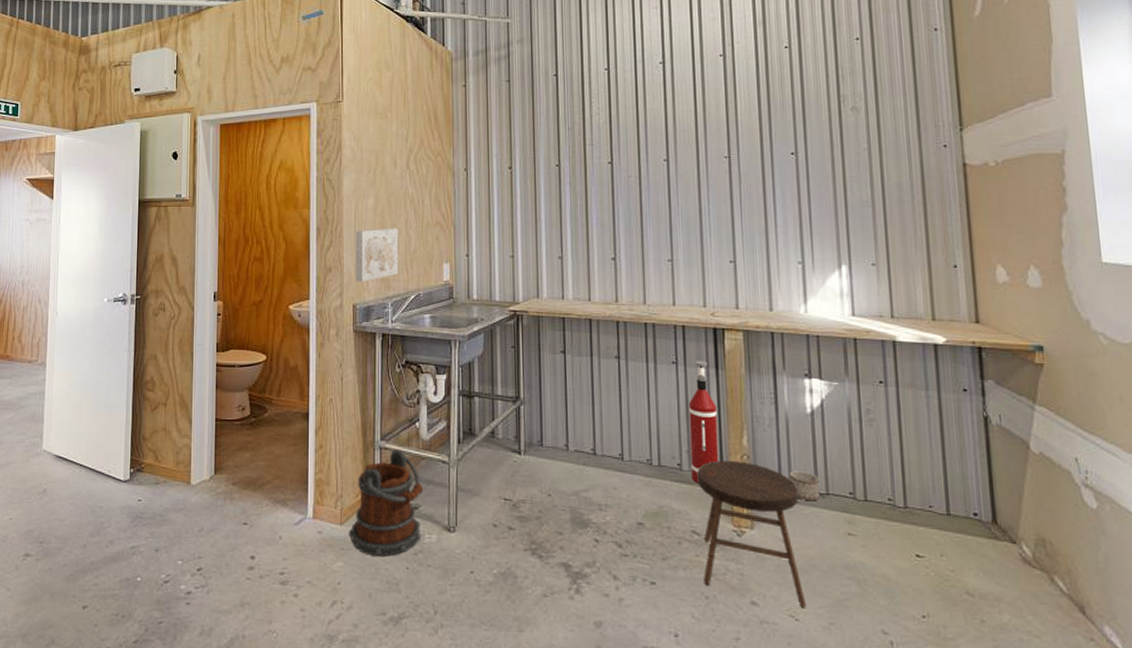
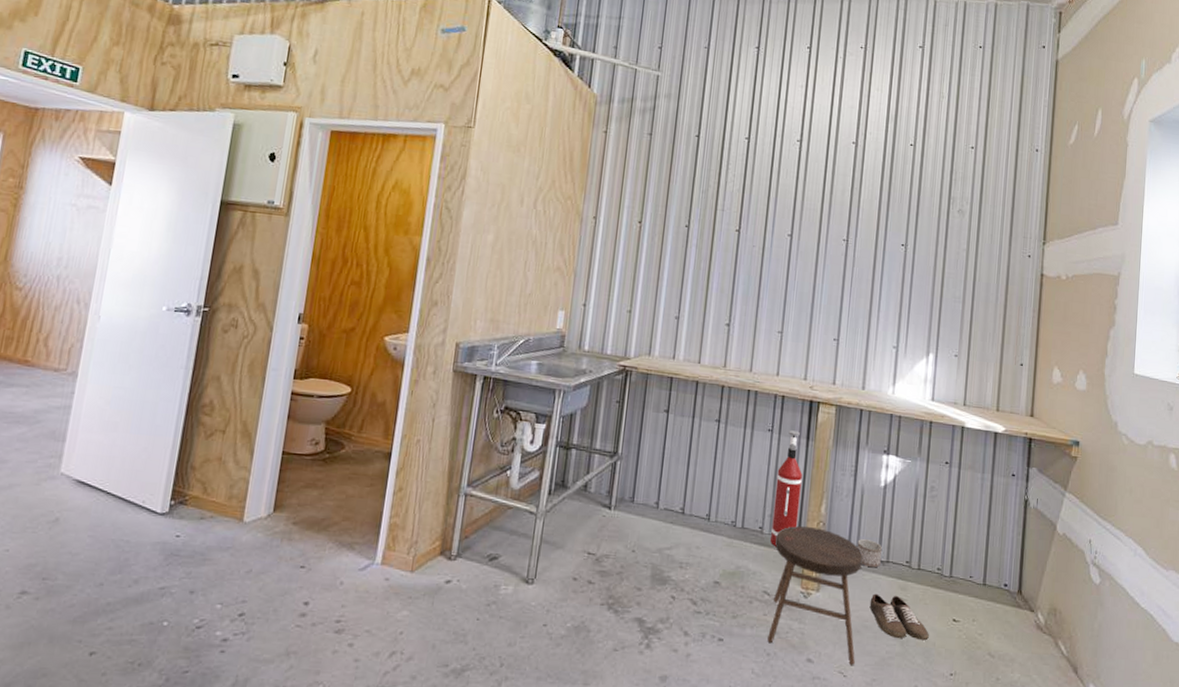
bucket: present [348,449,424,556] -> none [418,496,506,607]
wall art: present [355,227,399,282] -> none [462,265,516,321]
shoe: none [813,529,890,580] -> present [869,593,929,641]

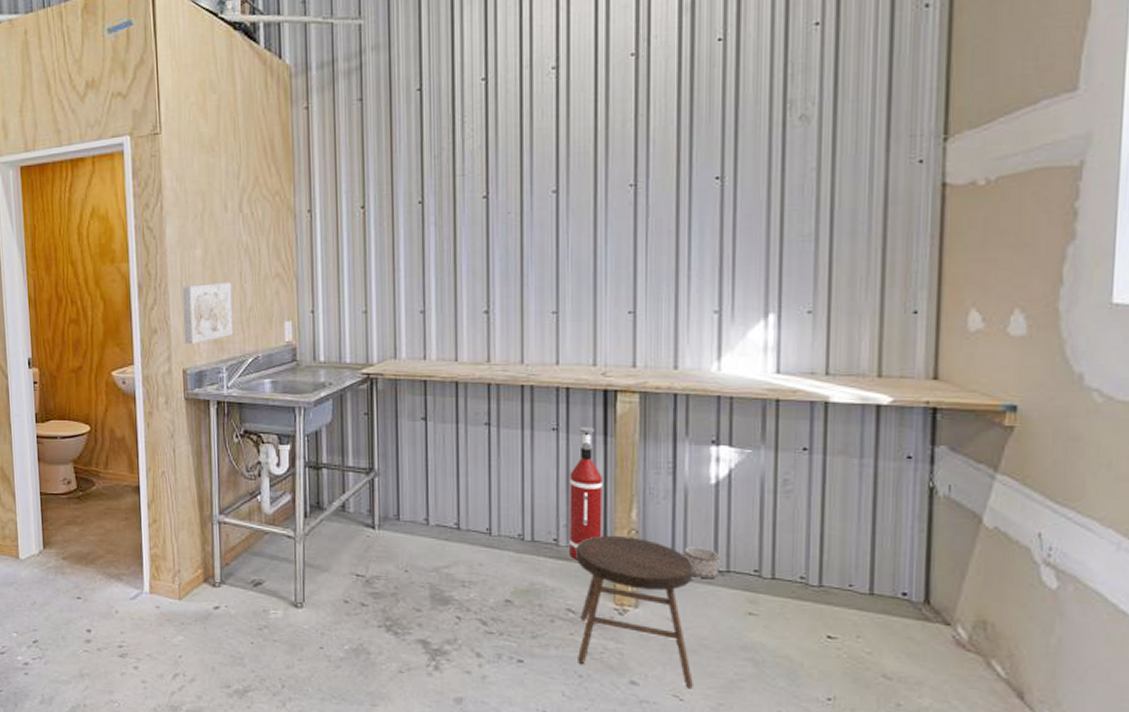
wall art: none [462,265,516,321] -> present [182,281,234,345]
shoe: present [869,593,929,641] -> none [707,608,793,661]

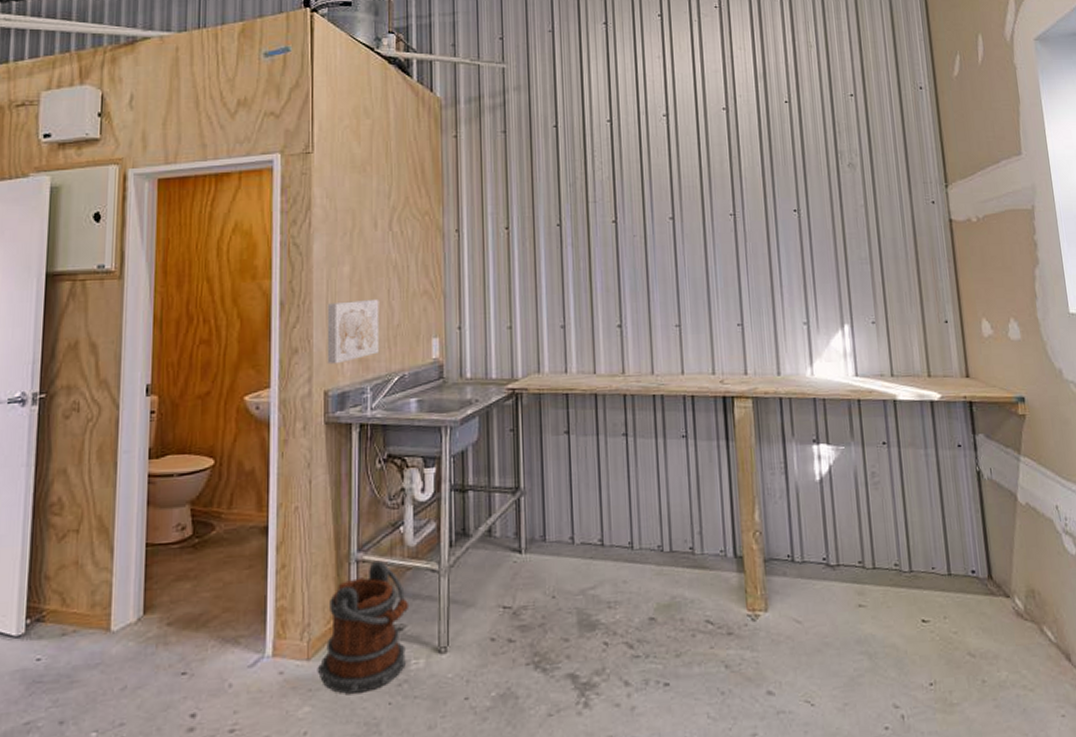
bucket: none [187,523,268,631] -> present [317,560,410,694]
fire extinguisher: present [569,427,602,559] -> none [699,432,732,567]
stool: present [576,536,693,689] -> none [710,538,821,692]
planter: present [684,547,719,579] -> none [801,543,831,575]

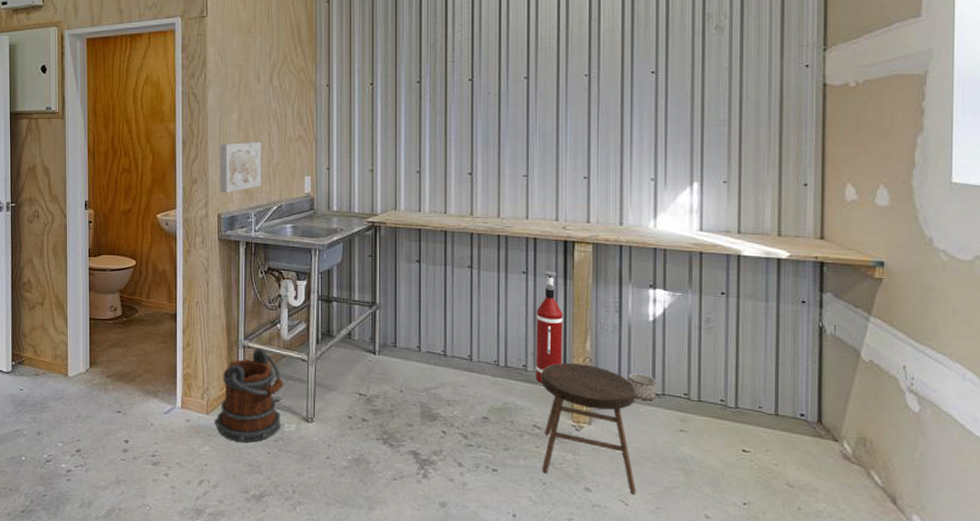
fire extinguisher: none [699,432,732,567] -> present [536,271,563,383]
stool: none [710,538,821,692] -> present [541,363,636,495]
planter: none [801,543,831,575] -> present [628,373,656,401]

